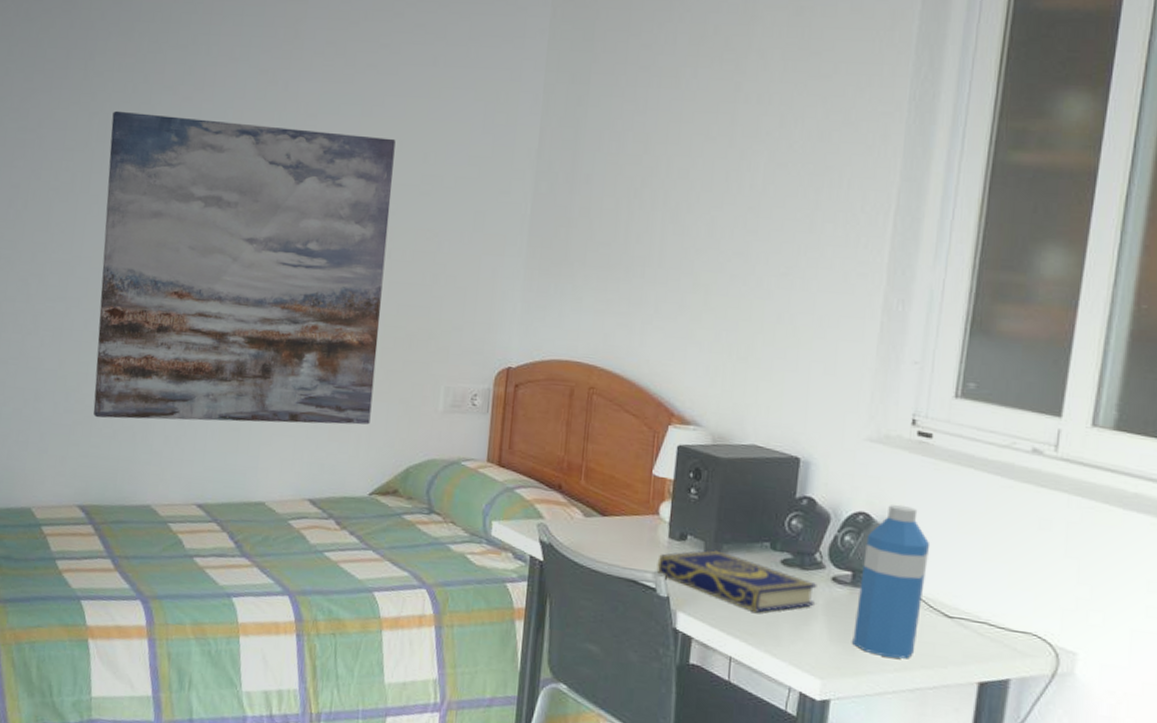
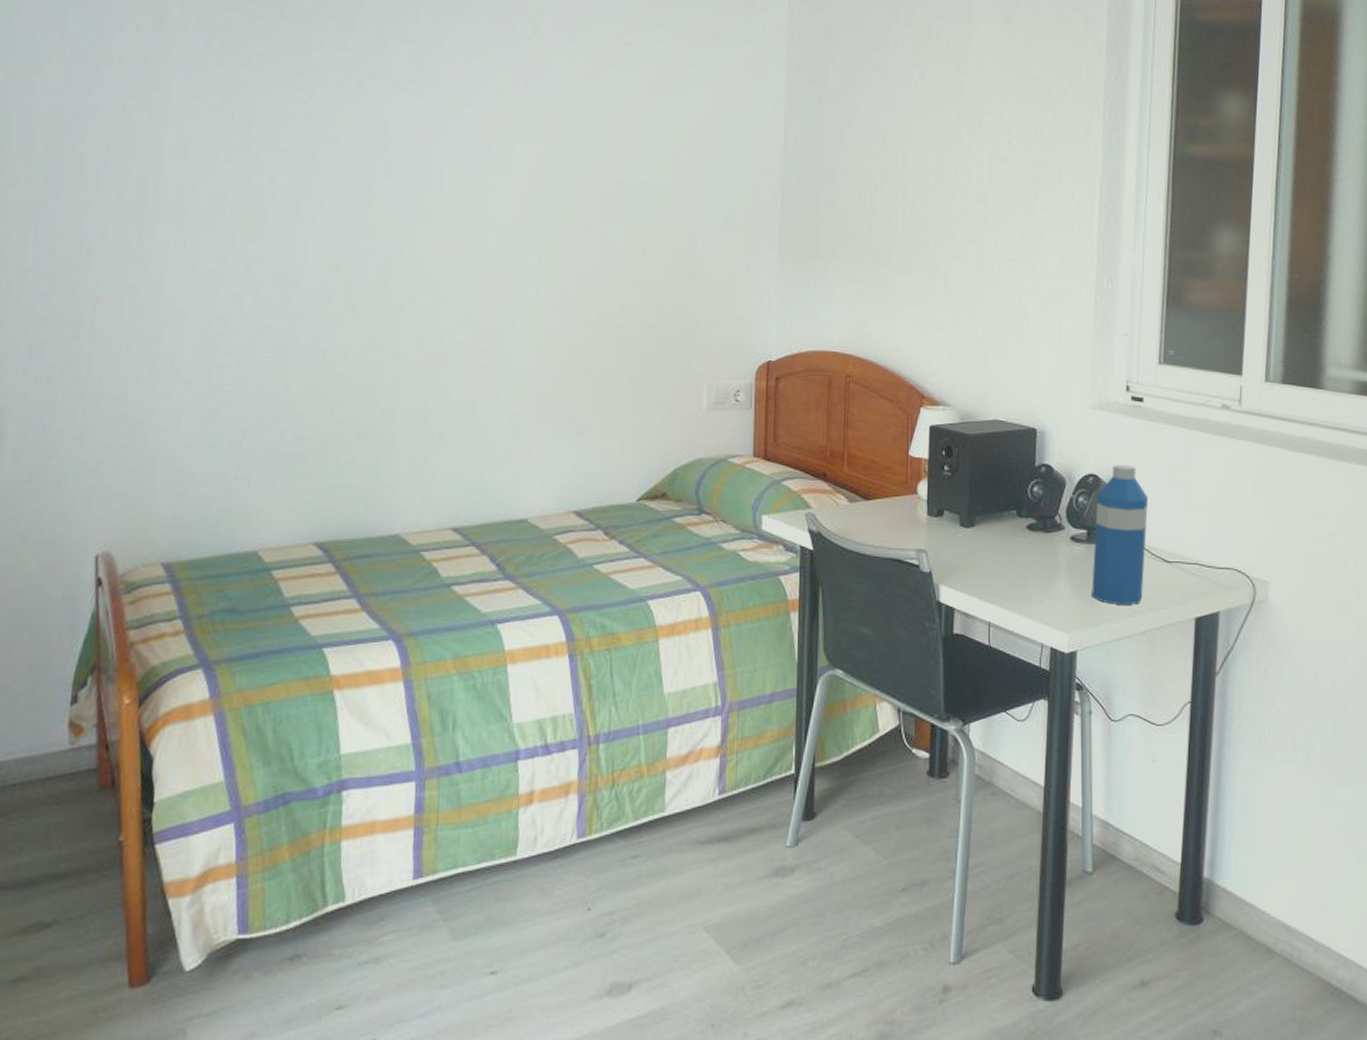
wall art: present [93,110,396,425] -> none [327,109,644,444]
book: present [656,550,817,613] -> none [918,522,1059,577]

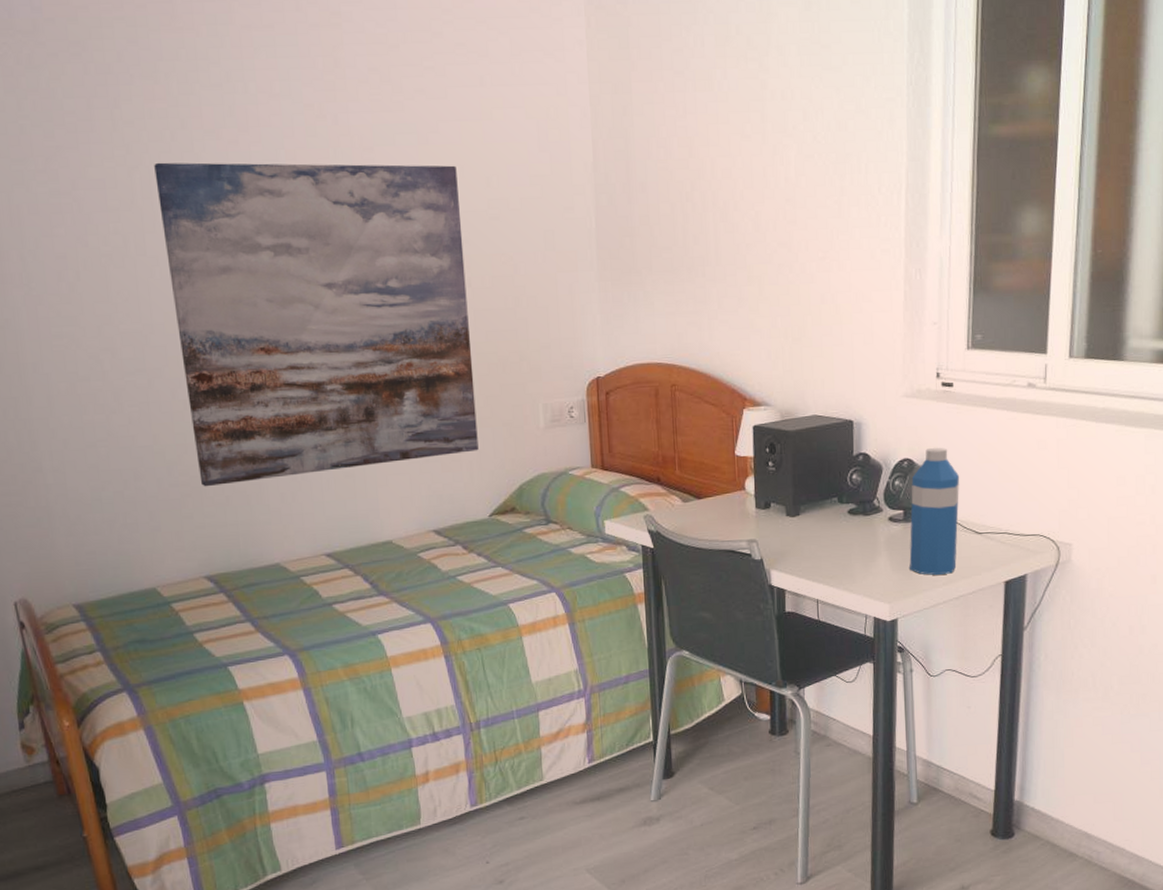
wall art: none [327,109,644,444] -> present [154,162,479,487]

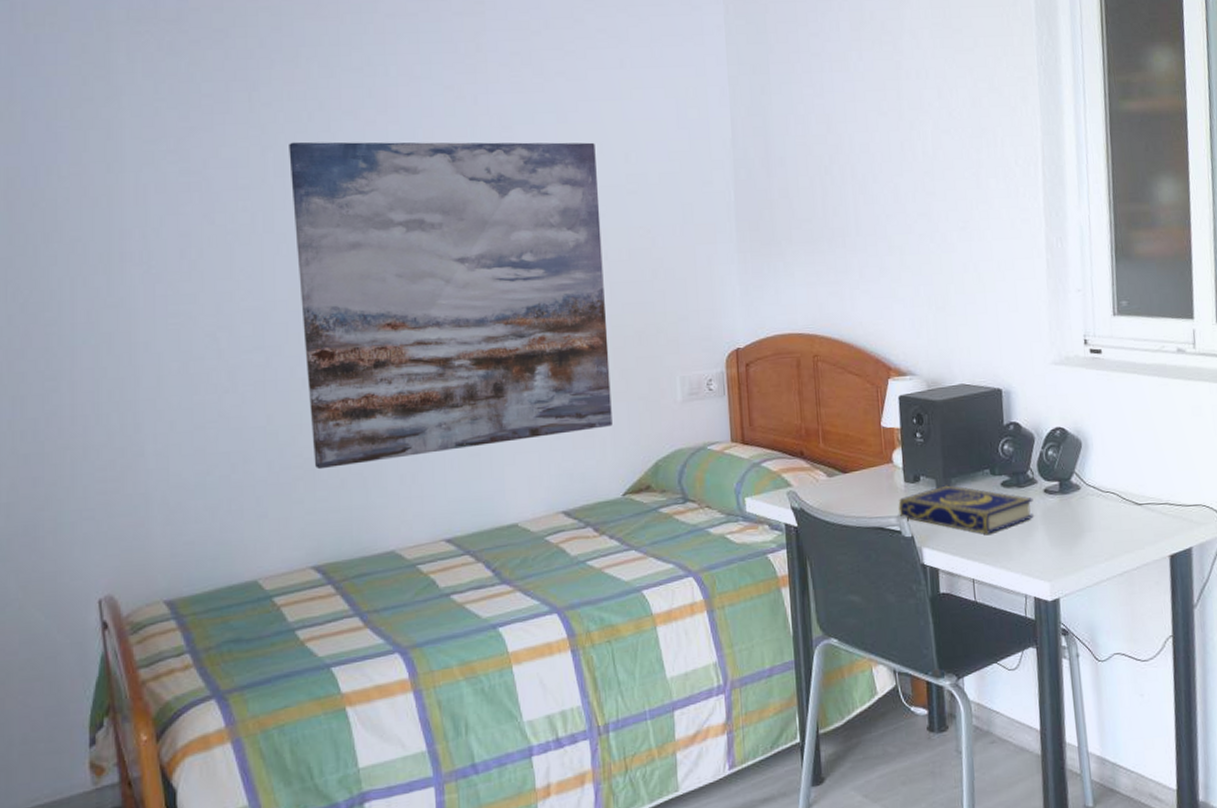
book: none [749,512,878,558] -> present [898,485,1034,534]
water bottle: present [909,447,960,575] -> none [1065,415,1118,550]

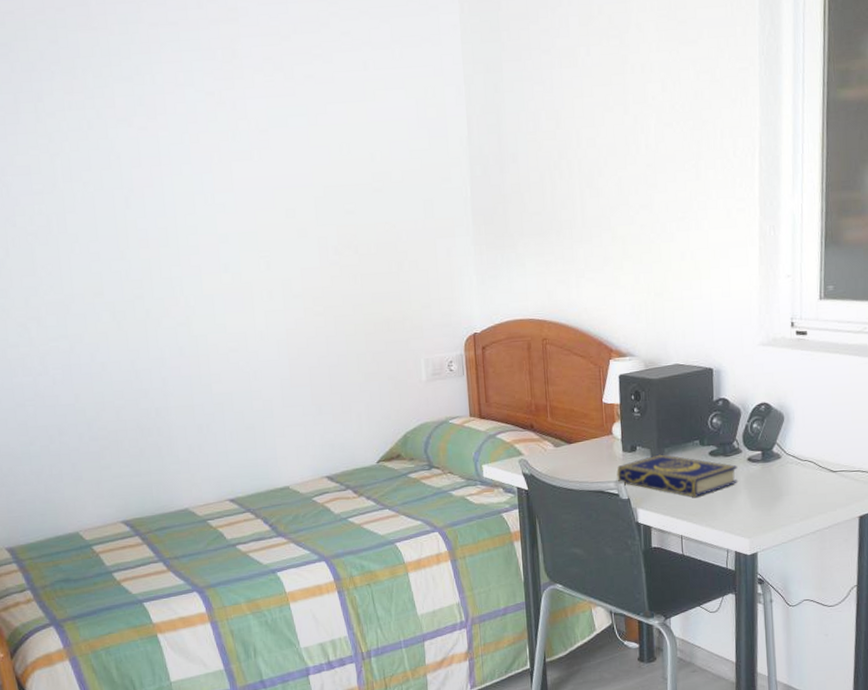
wall art: present [289,142,613,470] -> none [73,143,367,441]

